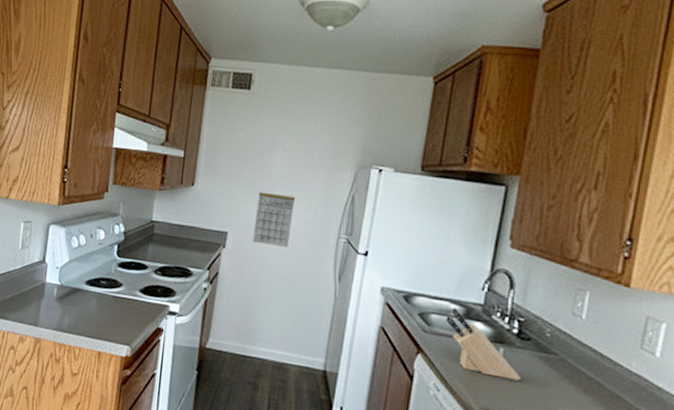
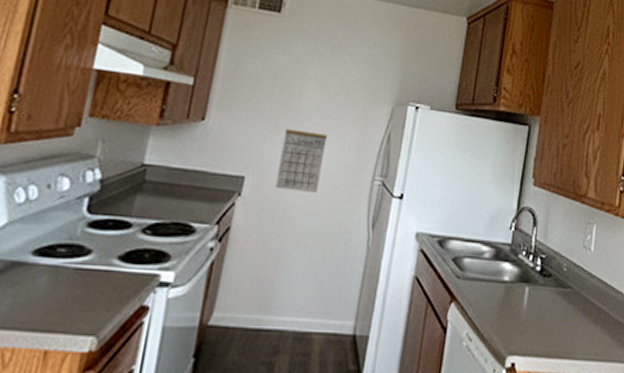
knife block: present [446,306,522,381] -> none [478,248,544,319]

